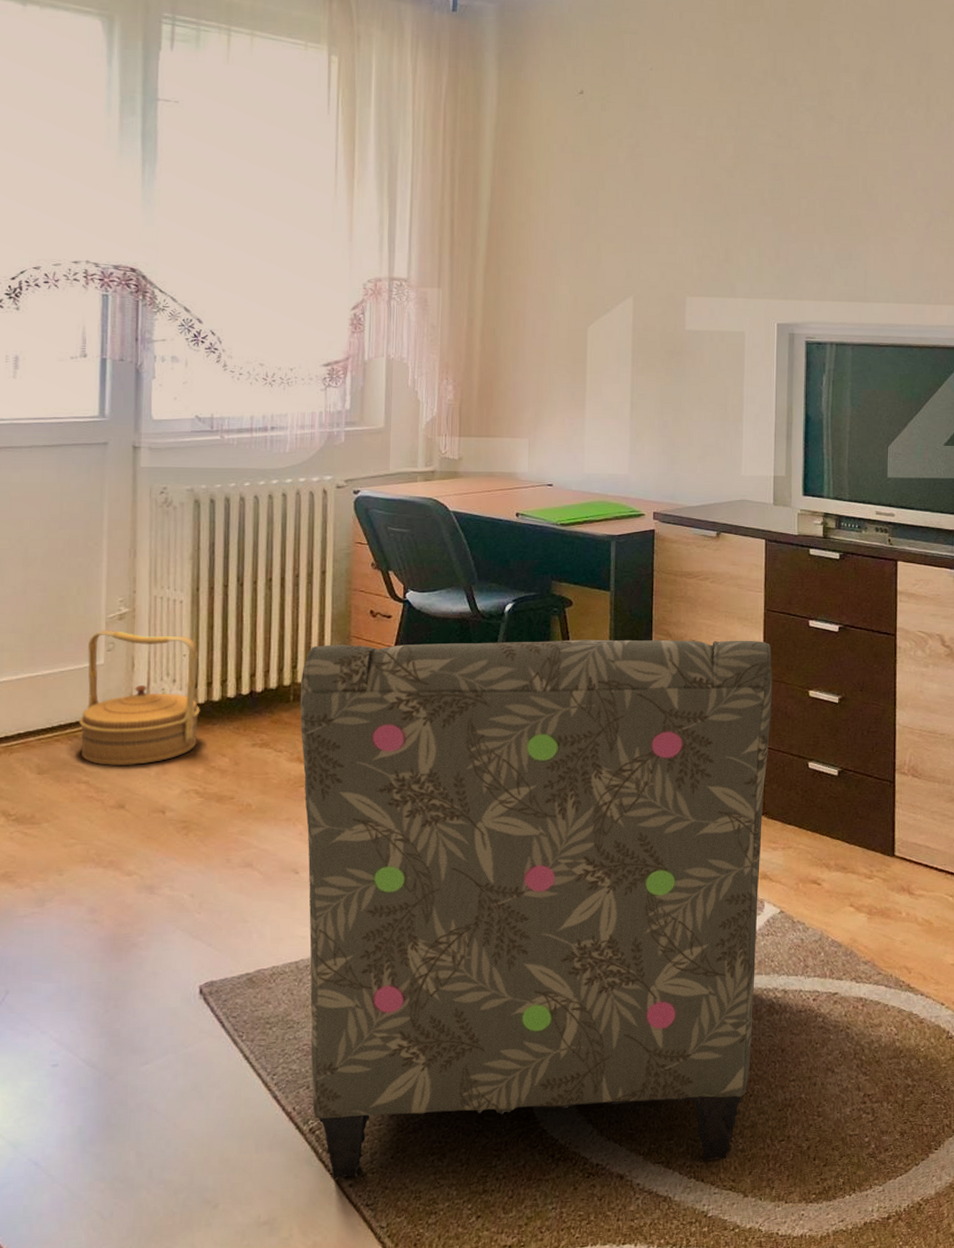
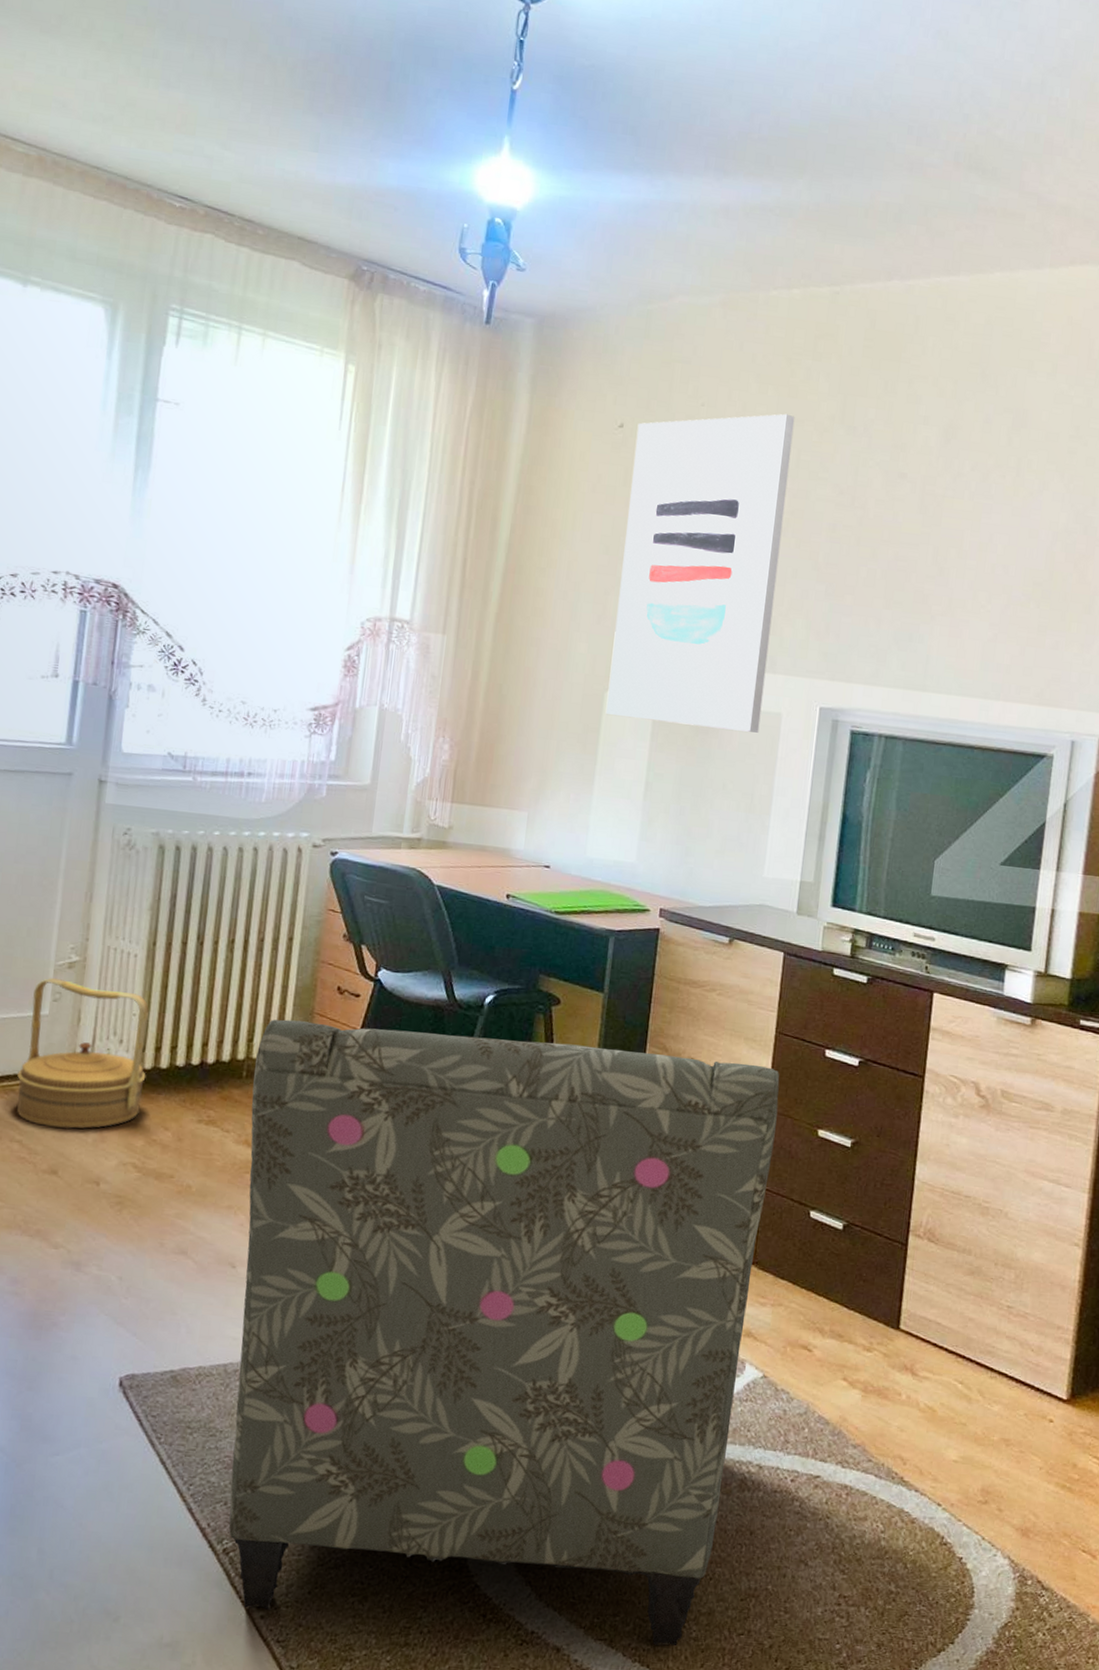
wall art: none [590,71,733,351] -> present [605,413,795,733]

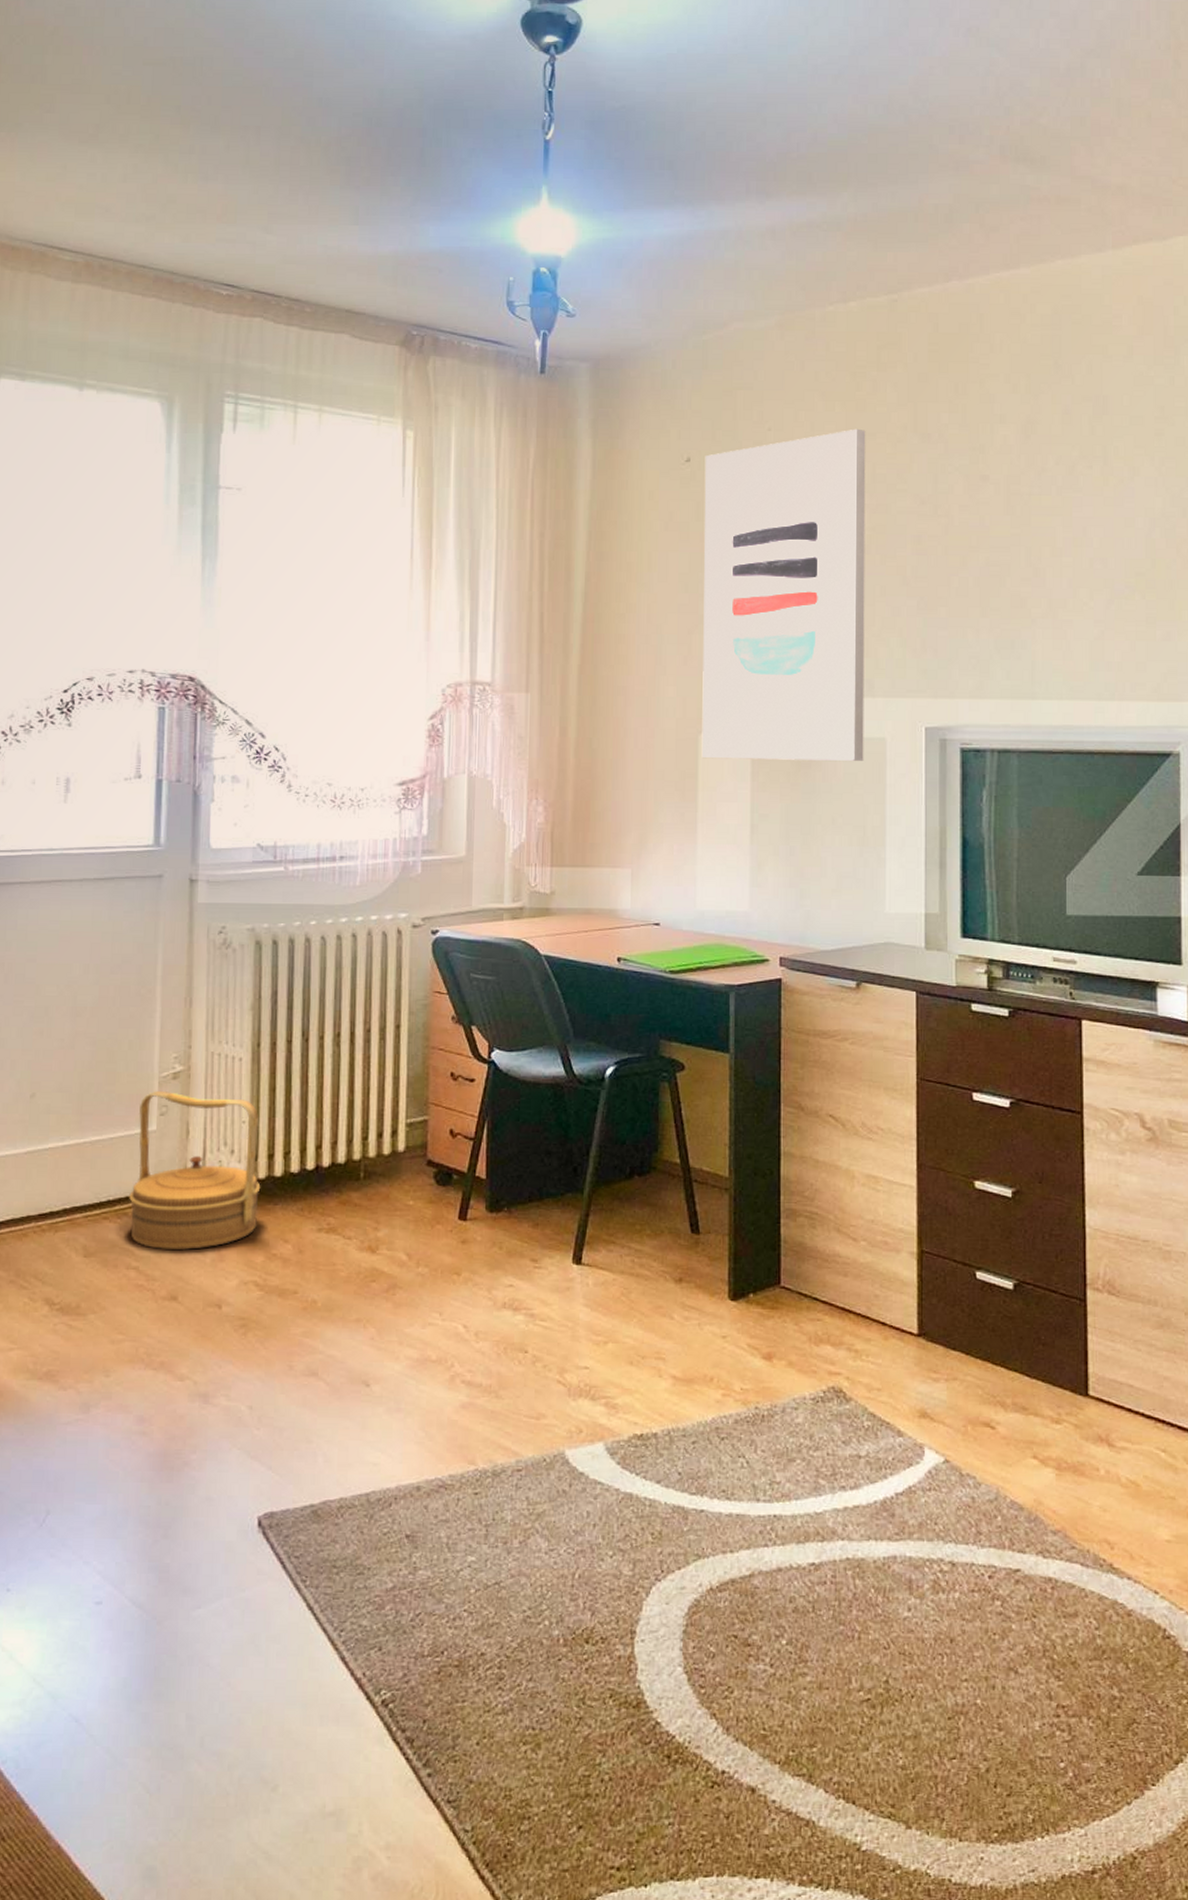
armchair: present [228,1019,780,1647] -> none [371,1111,928,1778]

